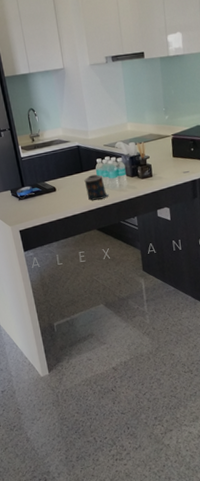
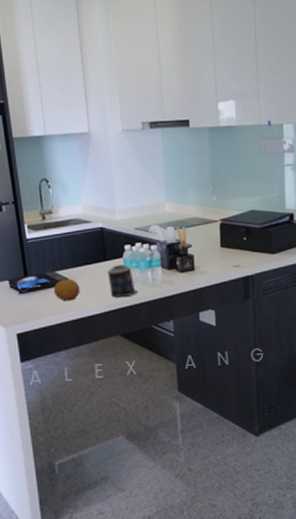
fruit: none [44,187,65,205] -> present [53,279,80,302]

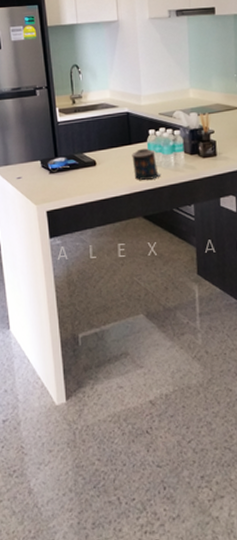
fruit: present [53,279,80,302] -> none [81,161,106,182]

